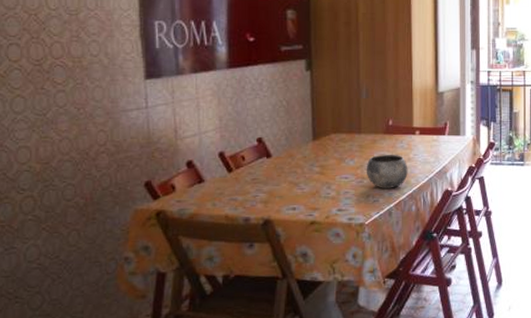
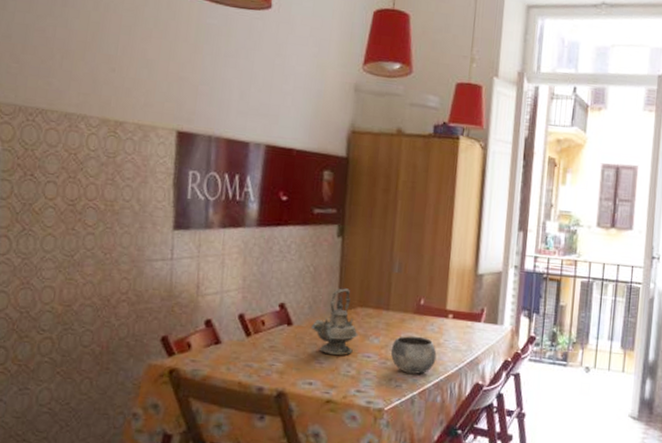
teapot: none [289,118,334,181] -> present [310,288,358,356]

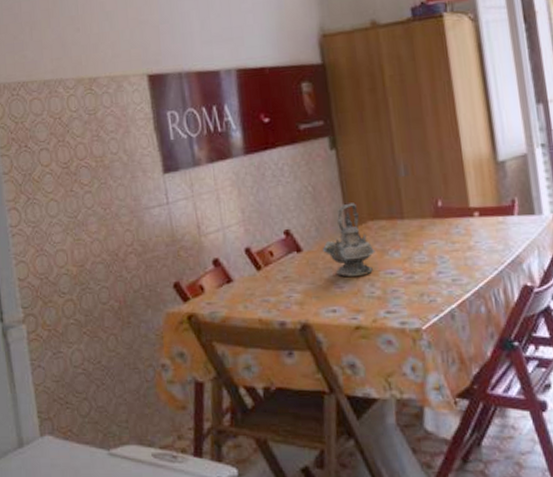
bowl: present [390,336,437,374] -> none [415,242,471,285]

